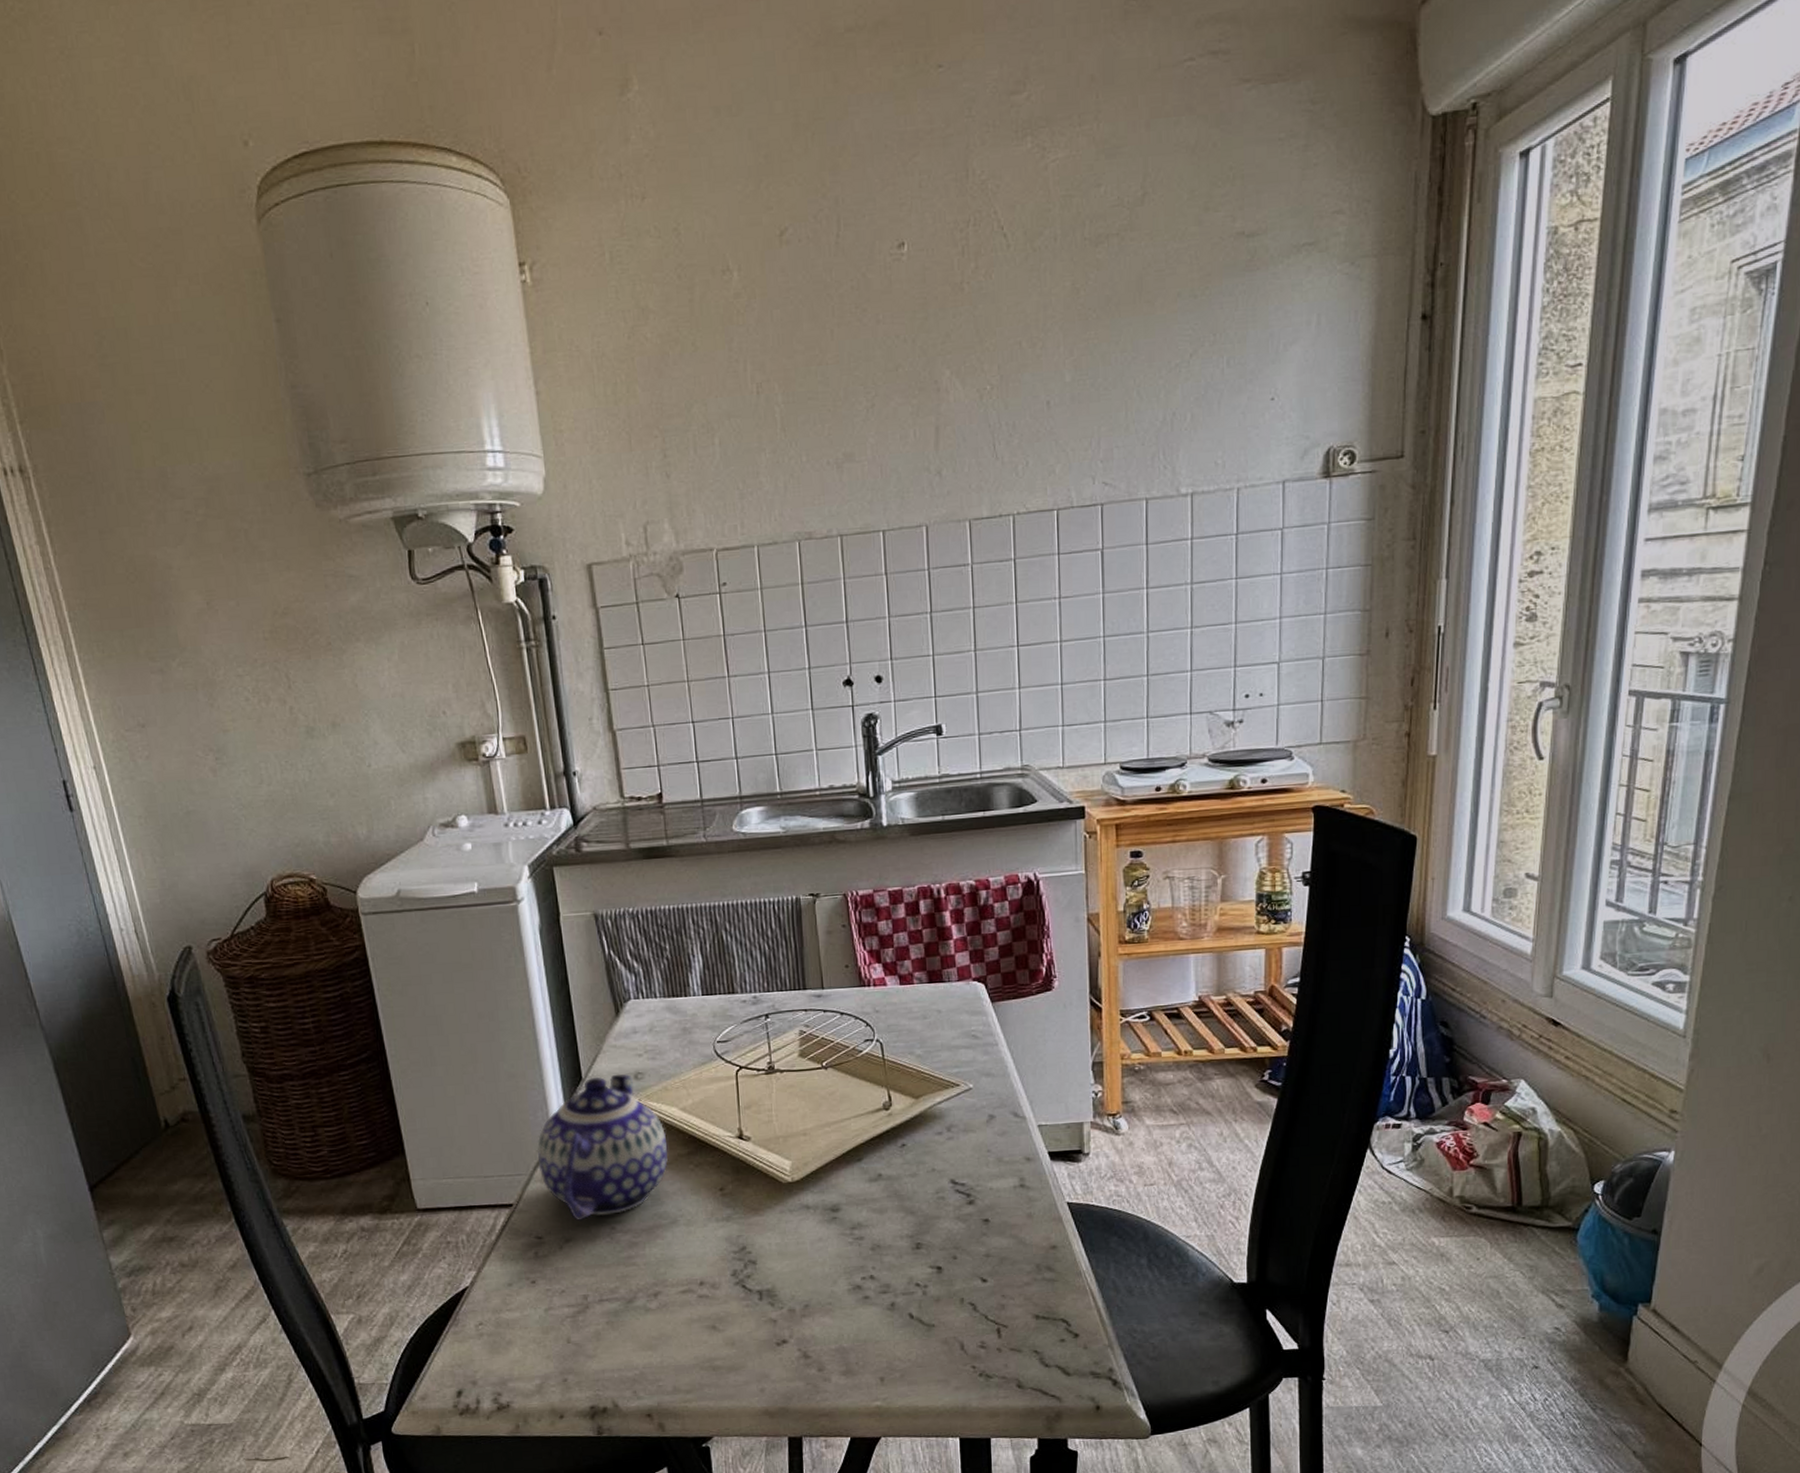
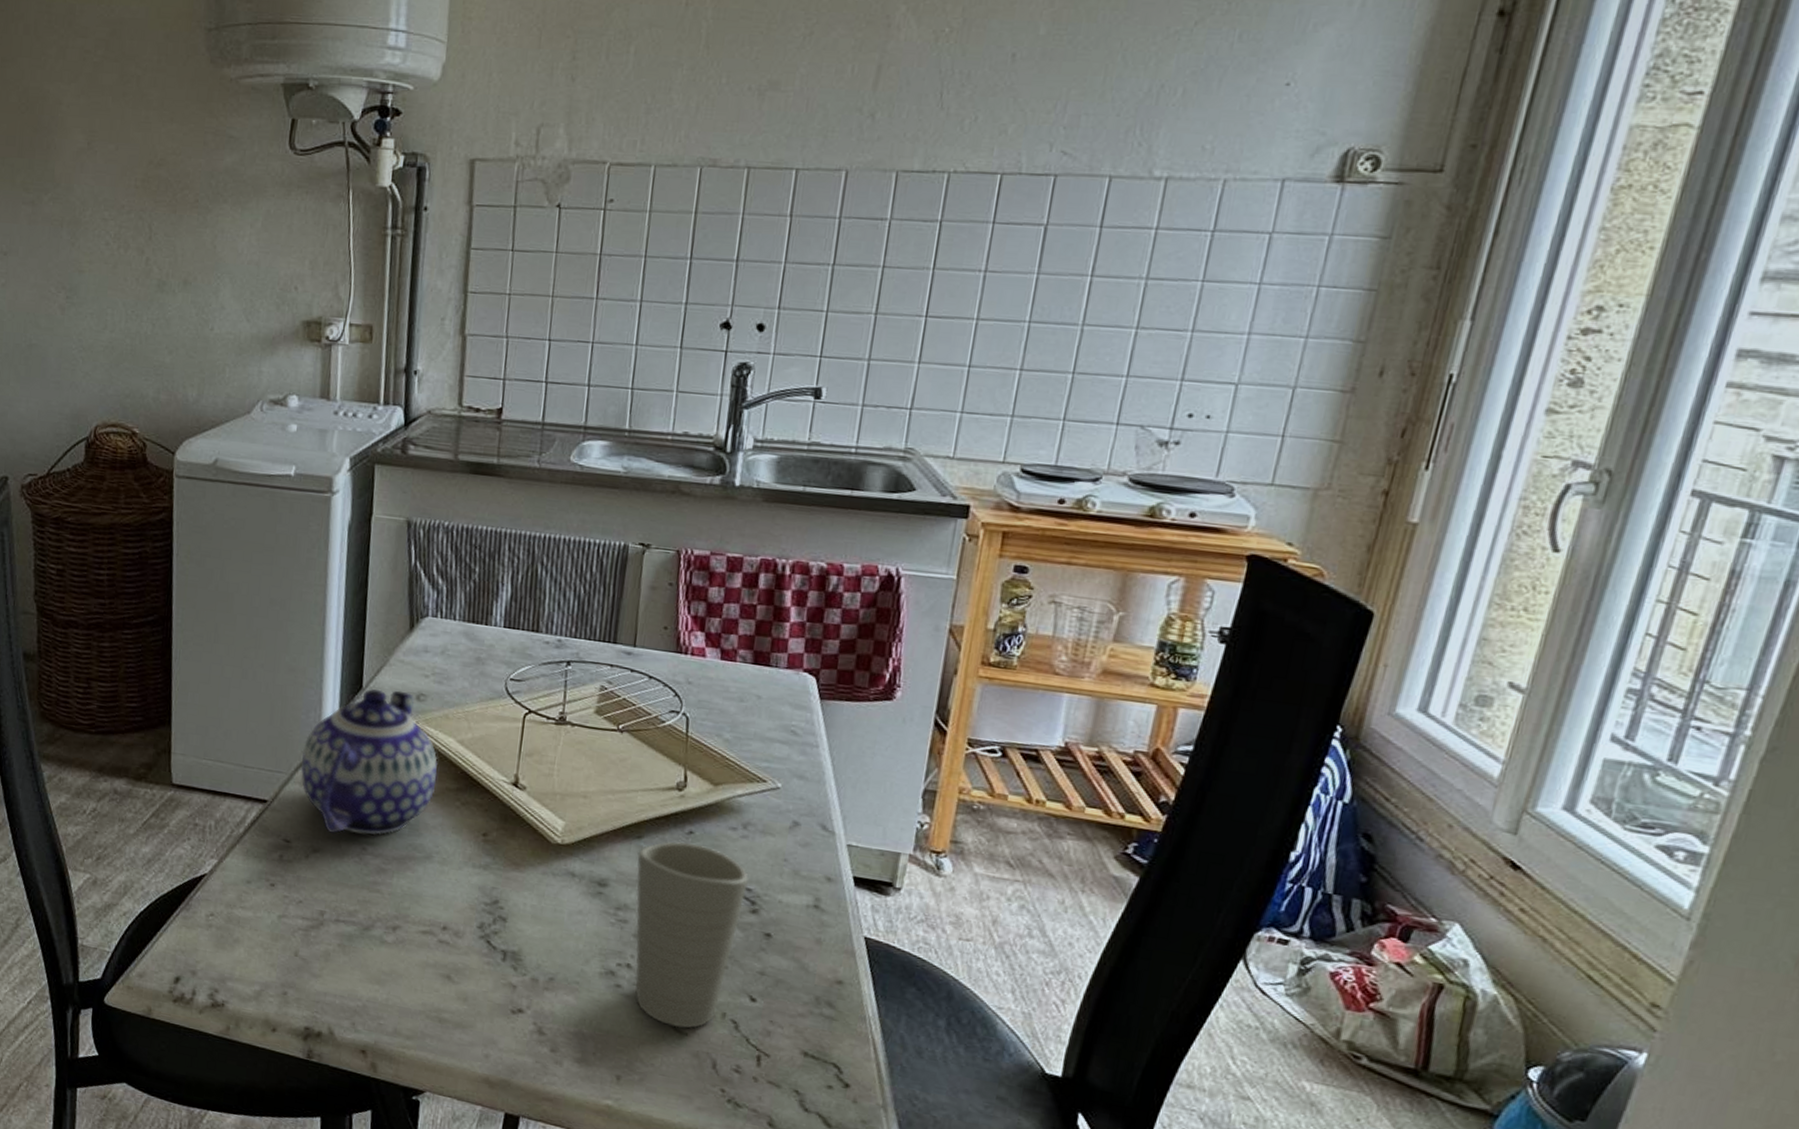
cup: none [861,1155,962,1322] -> present [635,841,749,1029]

